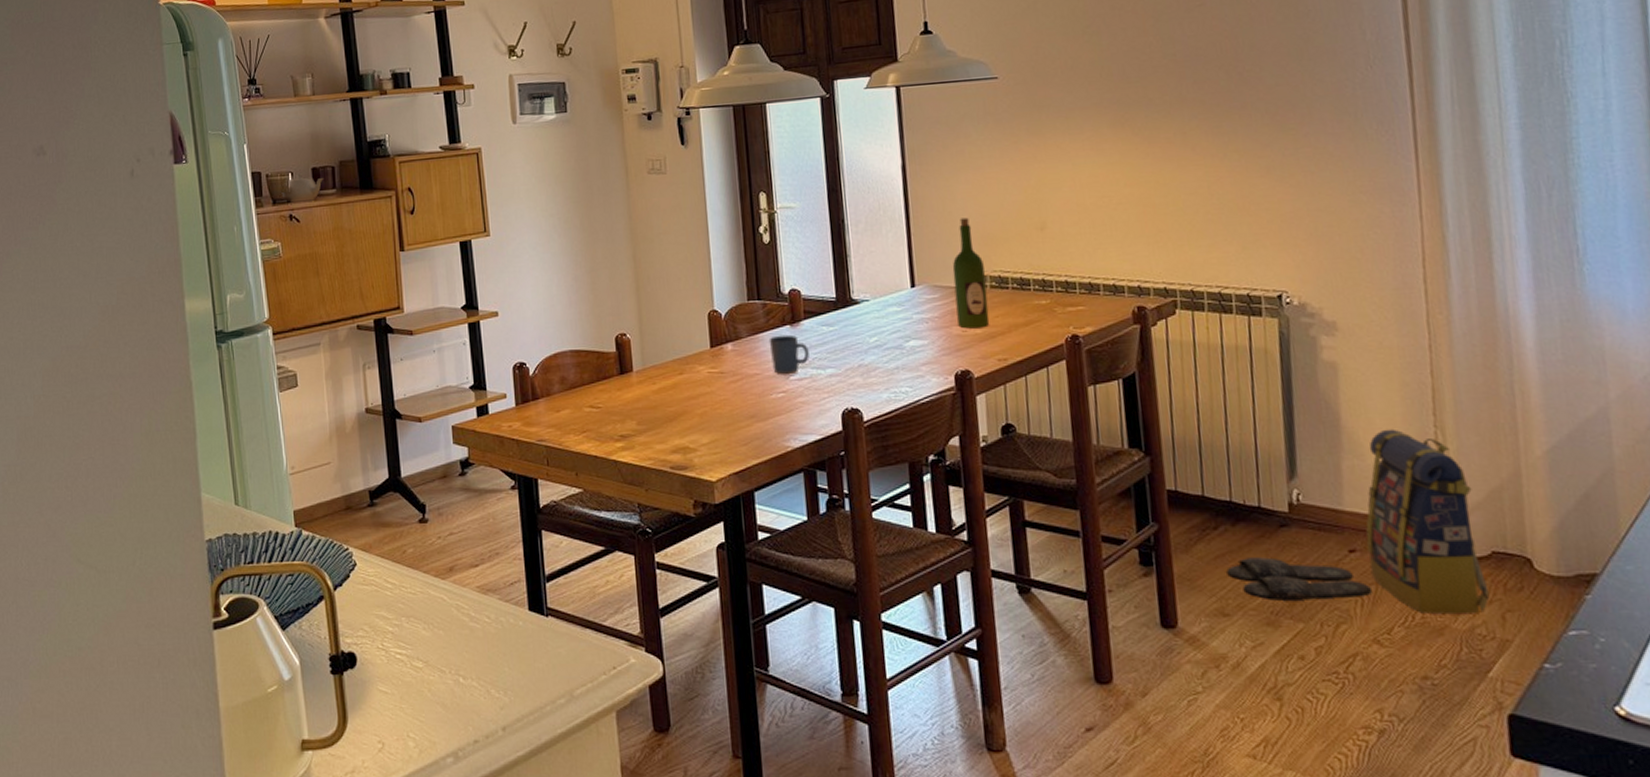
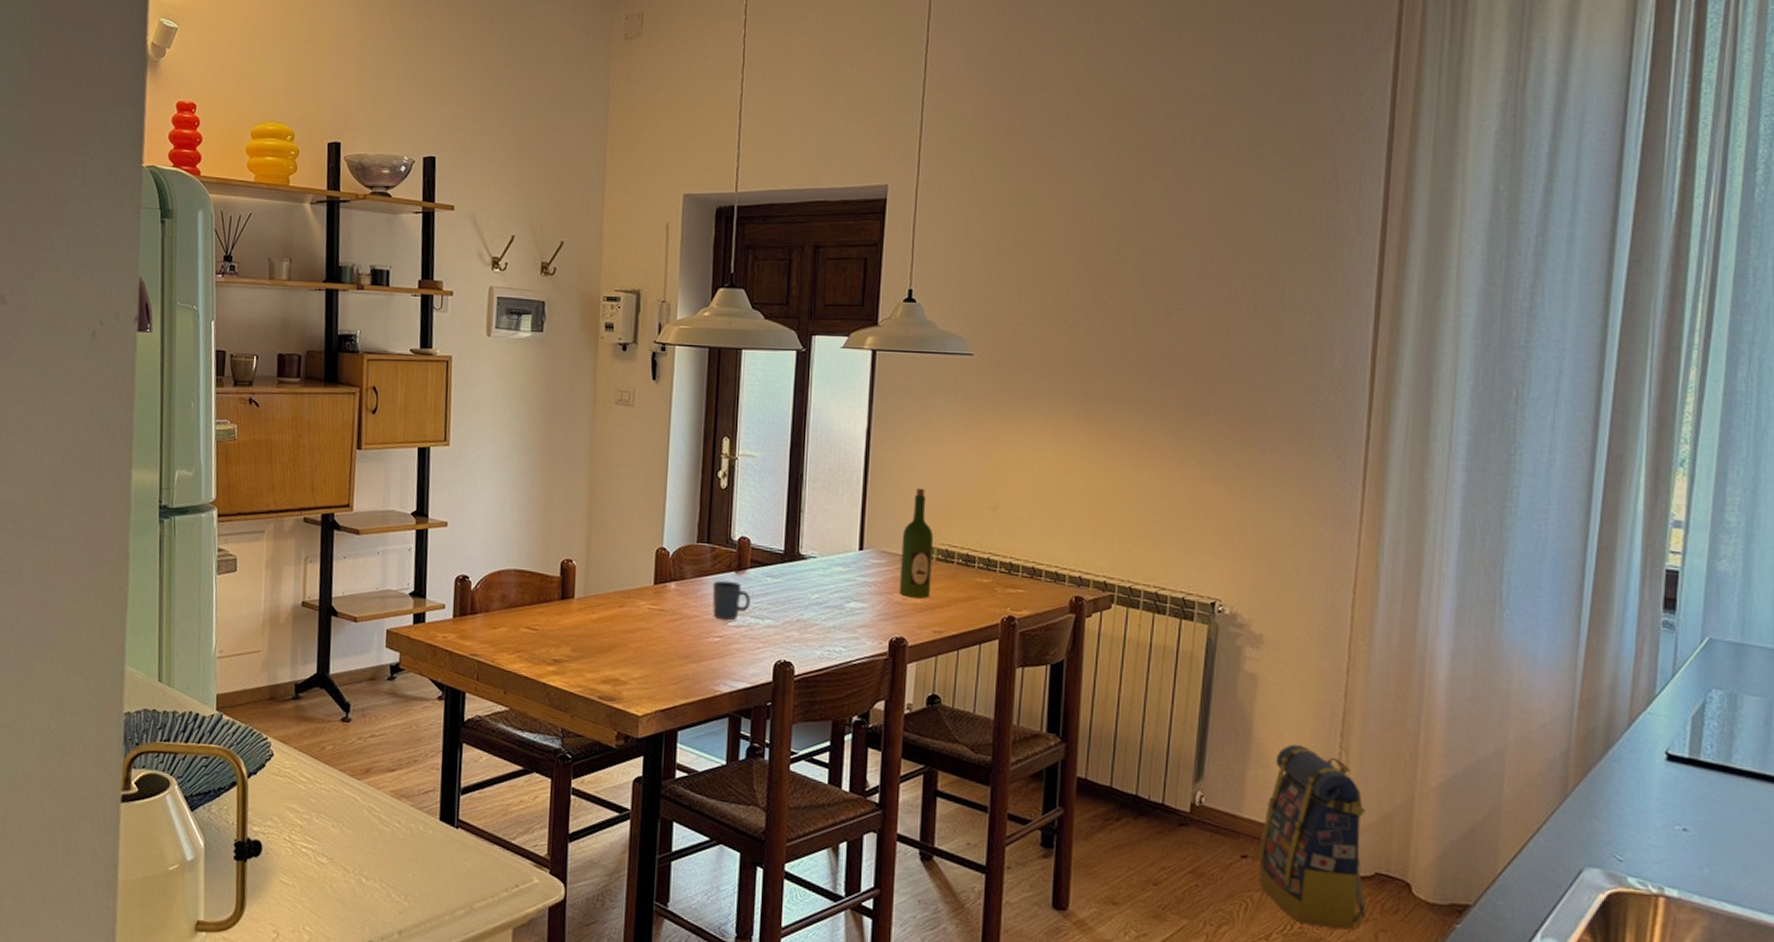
teapot: present [280,173,324,203] -> none [243,358,289,387]
slippers: present [1226,557,1372,601] -> none [1122,851,1256,901]

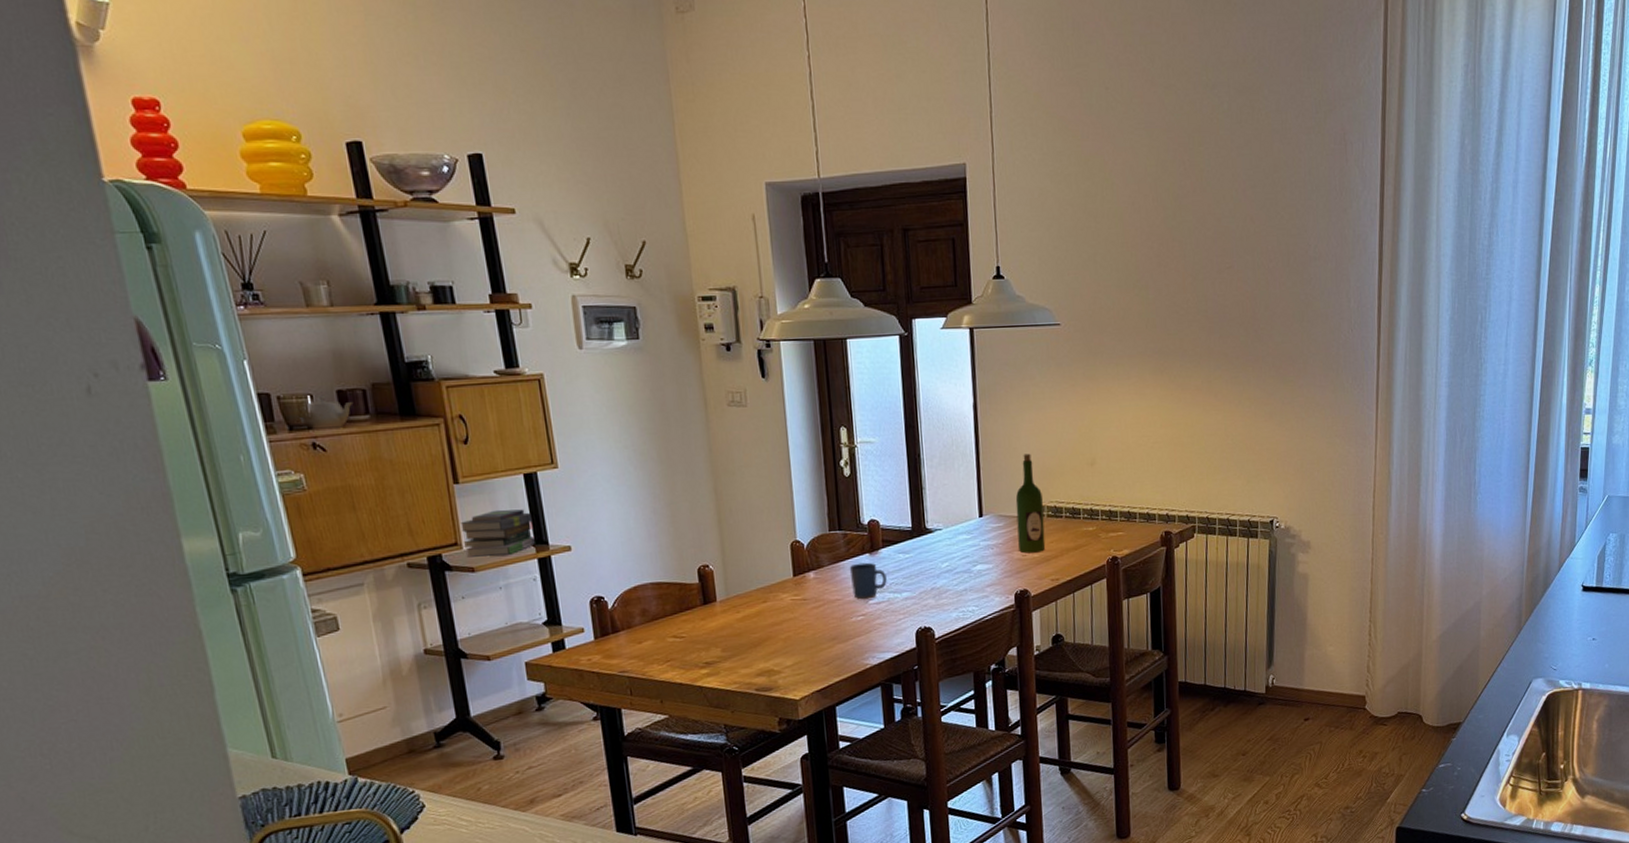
teapot: none [243,358,289,387] -> present [297,396,354,429]
books: none [355,478,418,522] -> present [460,509,535,557]
backpack: present [1258,744,1367,930] -> none [1316,624,1393,762]

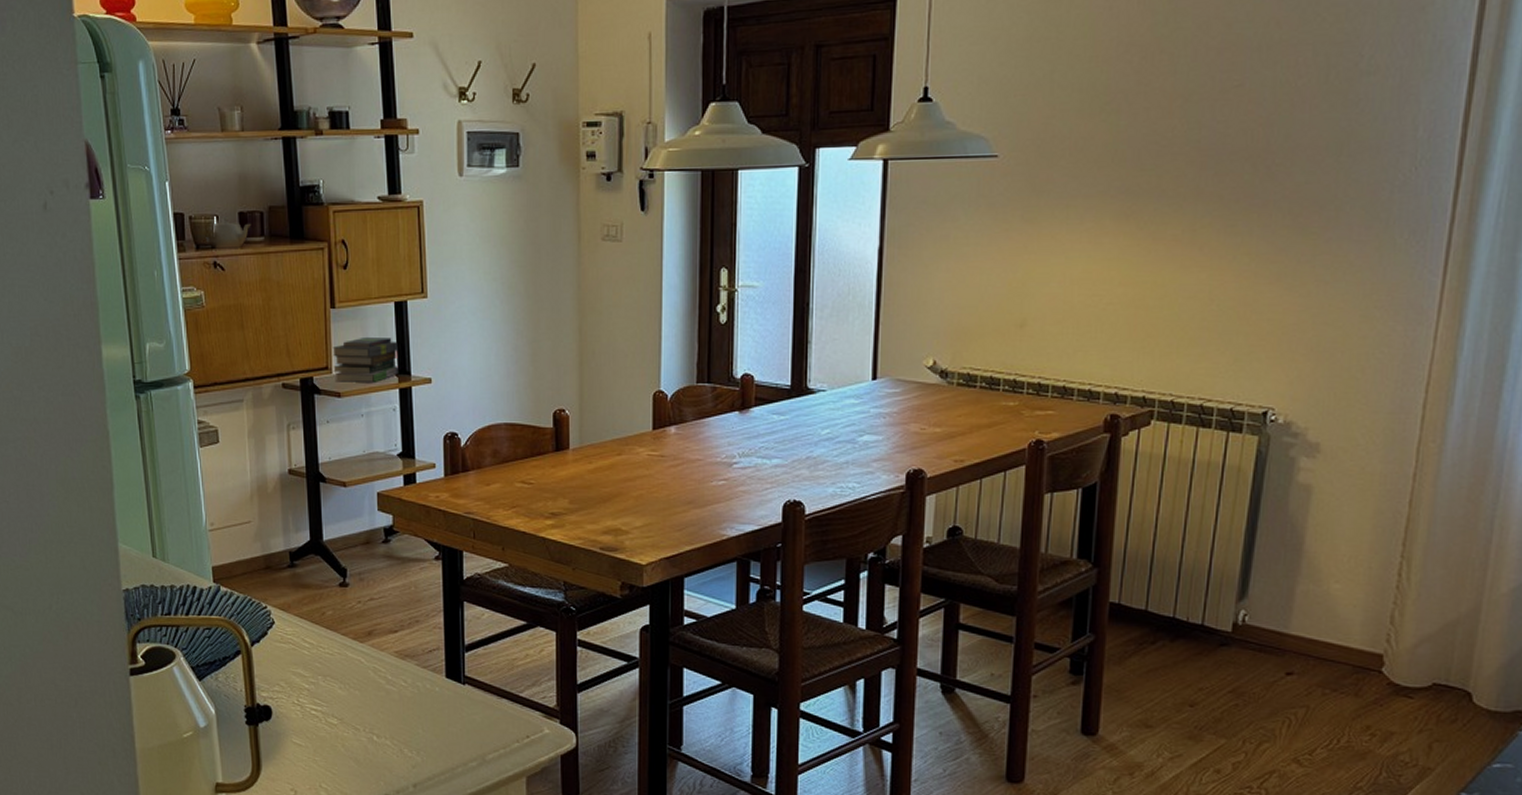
mug: present [849,562,887,599] -> none [715,421,756,461]
wine bottle: present [1015,453,1046,554] -> none [917,309,953,427]

